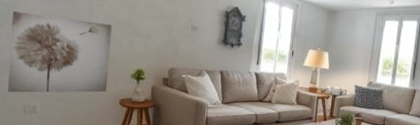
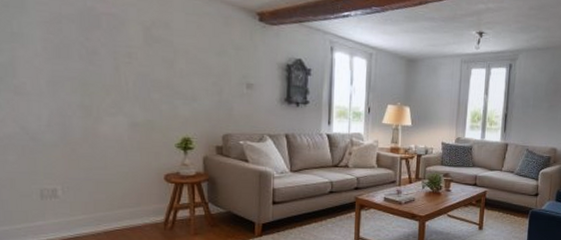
wall art: present [8,11,112,93] -> none [11,74,147,175]

